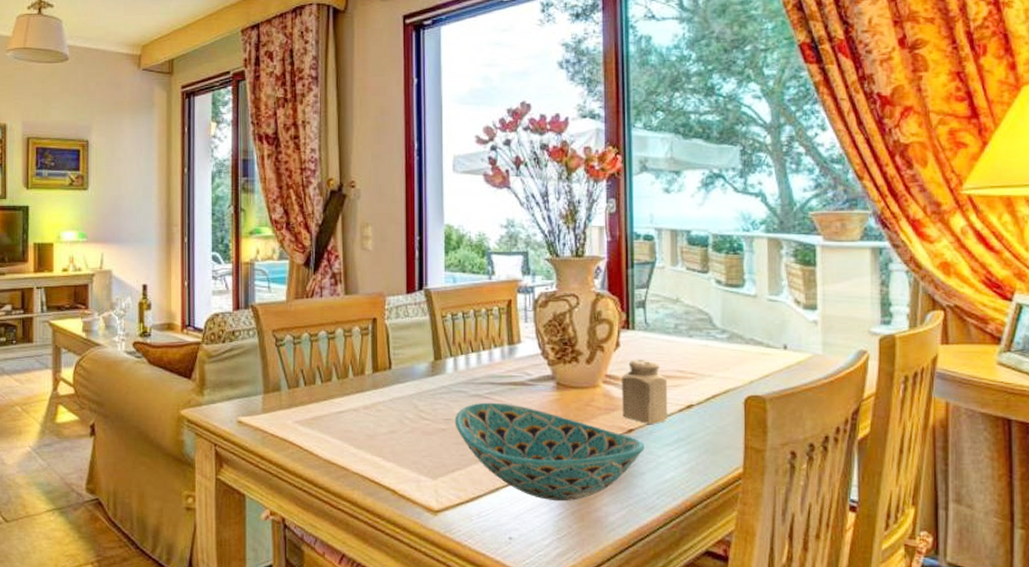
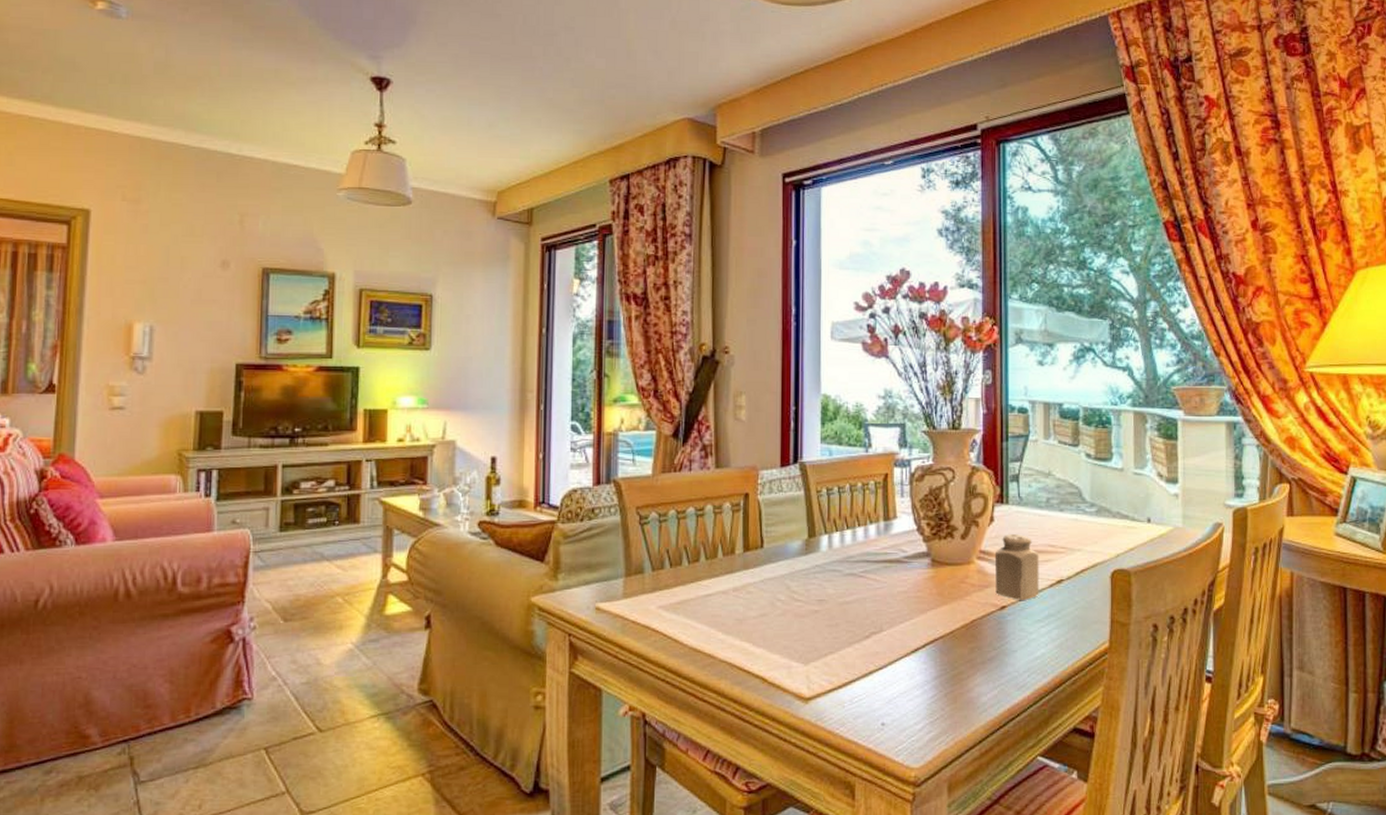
bowl: present [454,402,645,502] -> none [828,581,1017,683]

